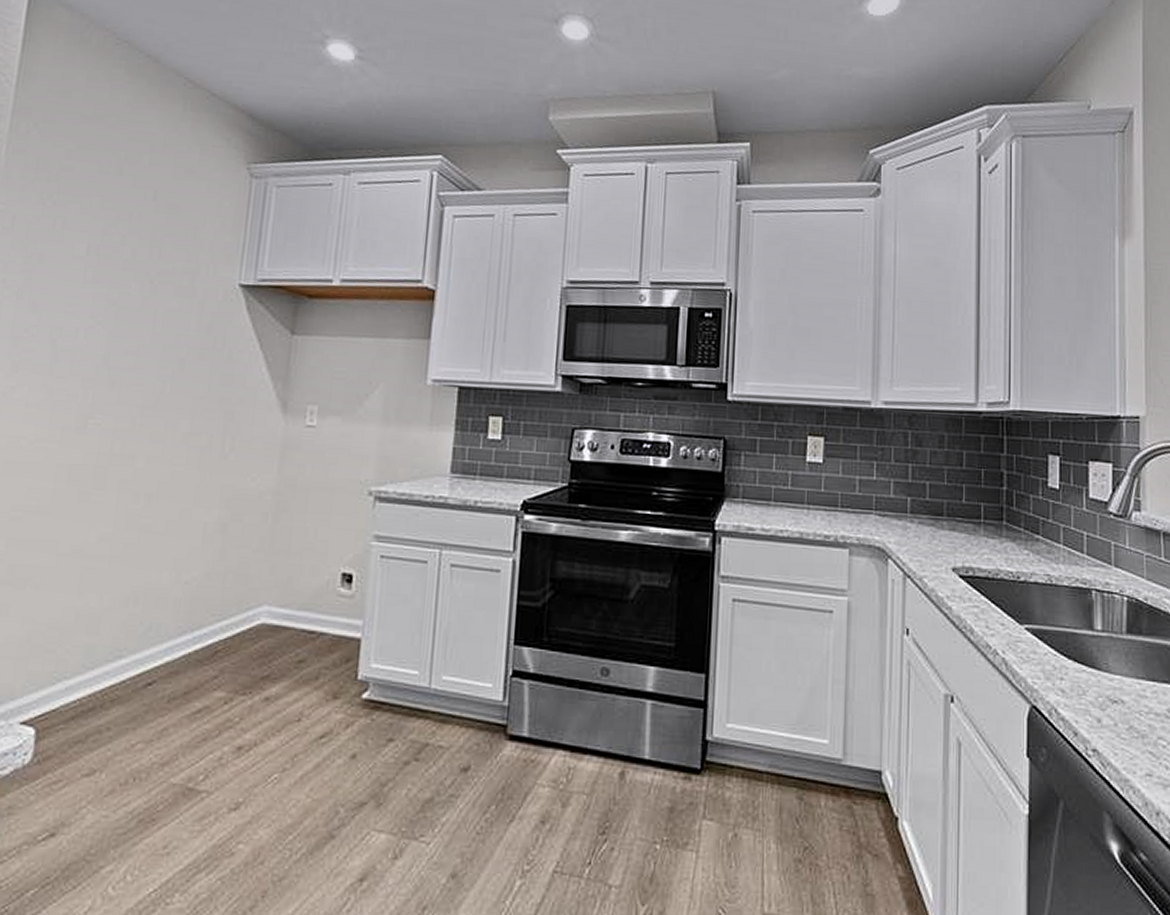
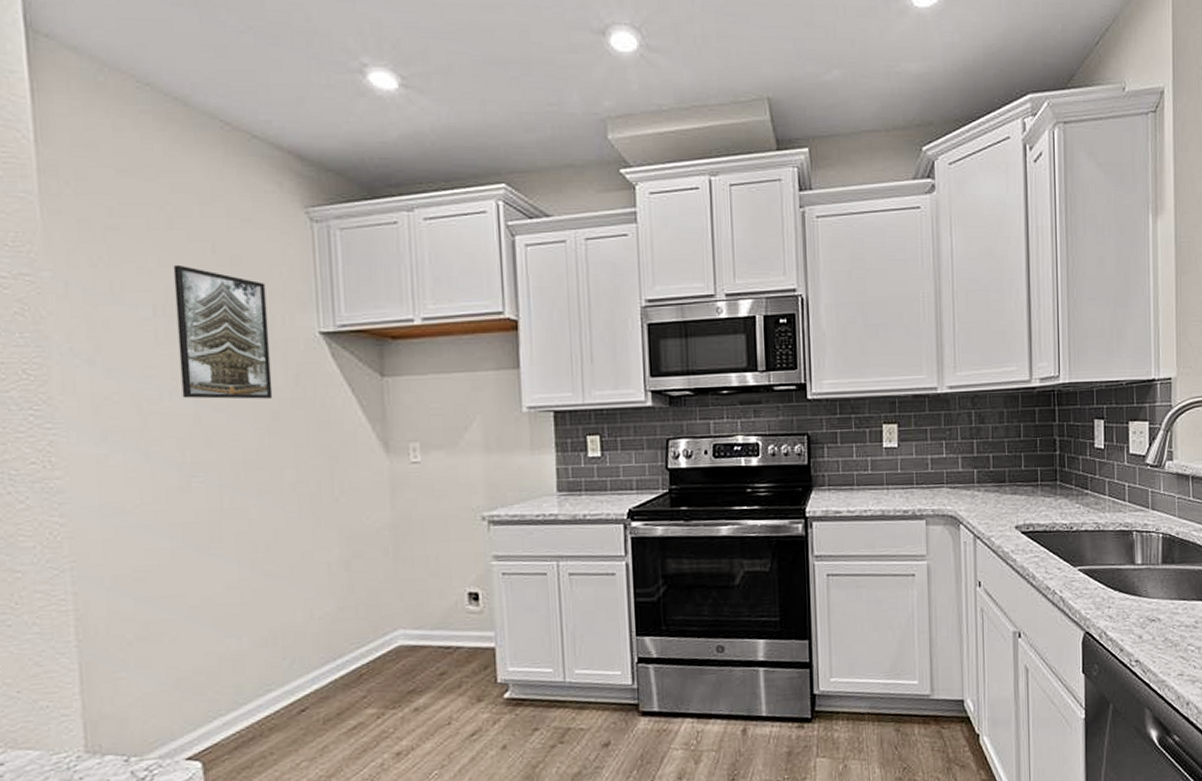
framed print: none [97,207,197,346] -> present [173,264,273,399]

